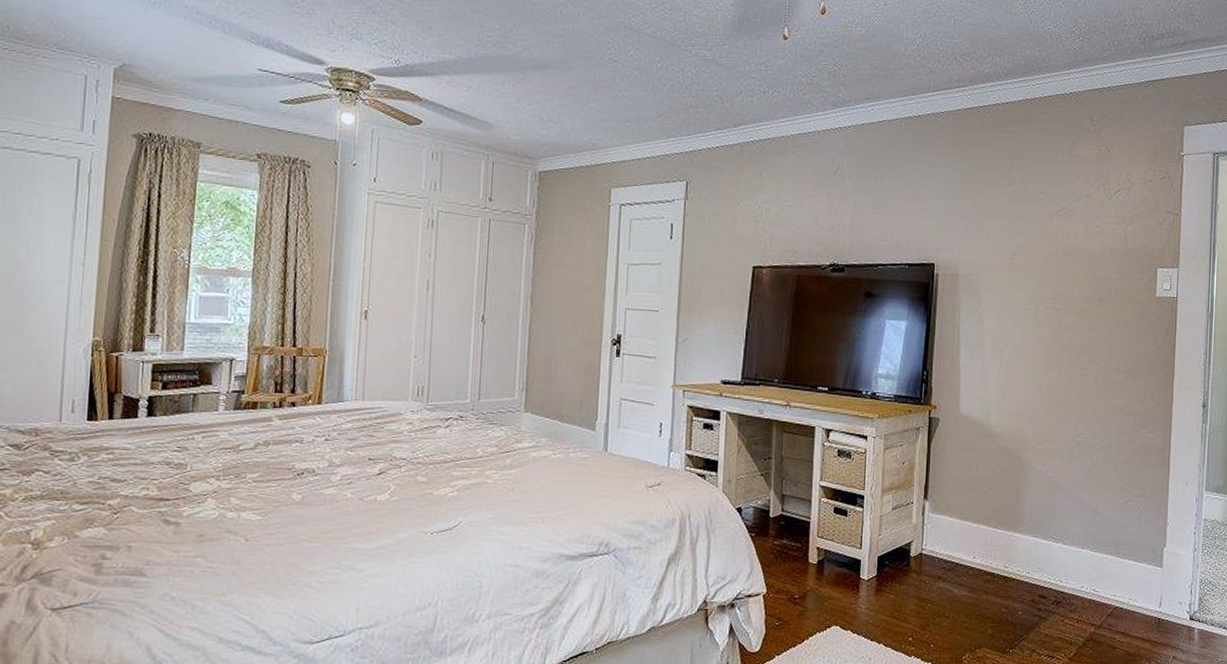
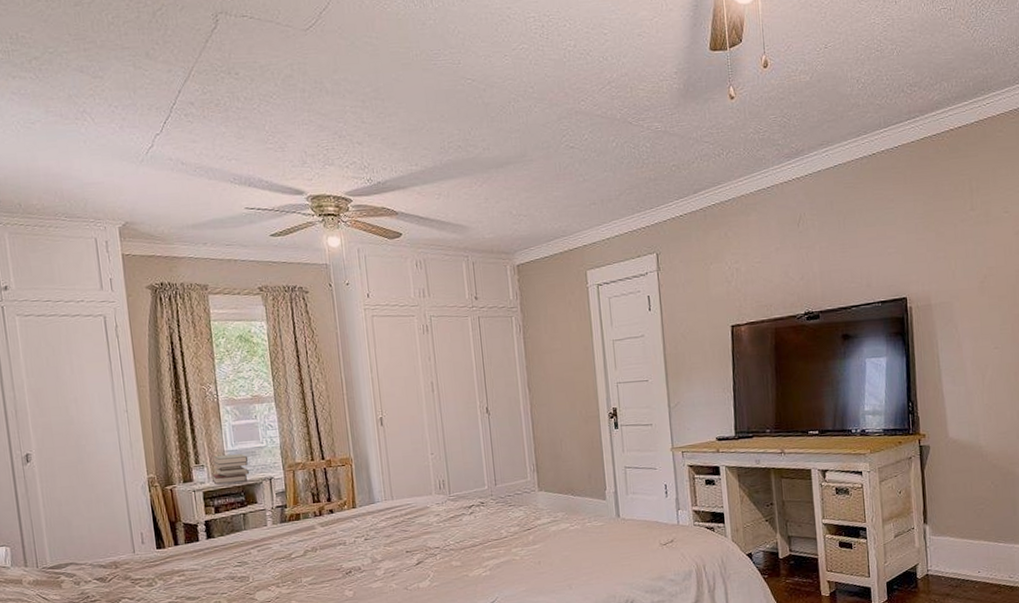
books: none [166,326,211,359] -> present [212,453,250,485]

